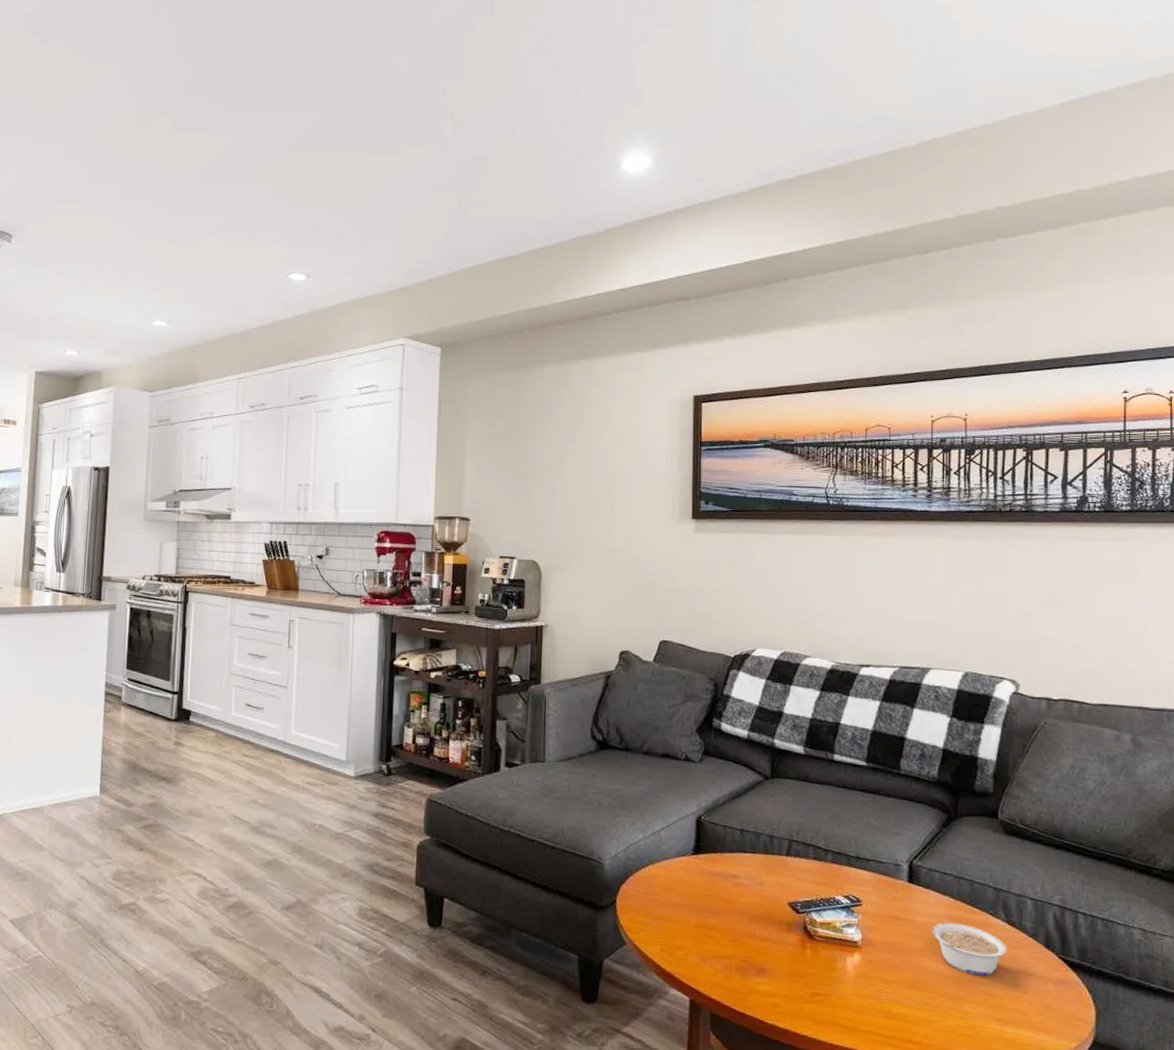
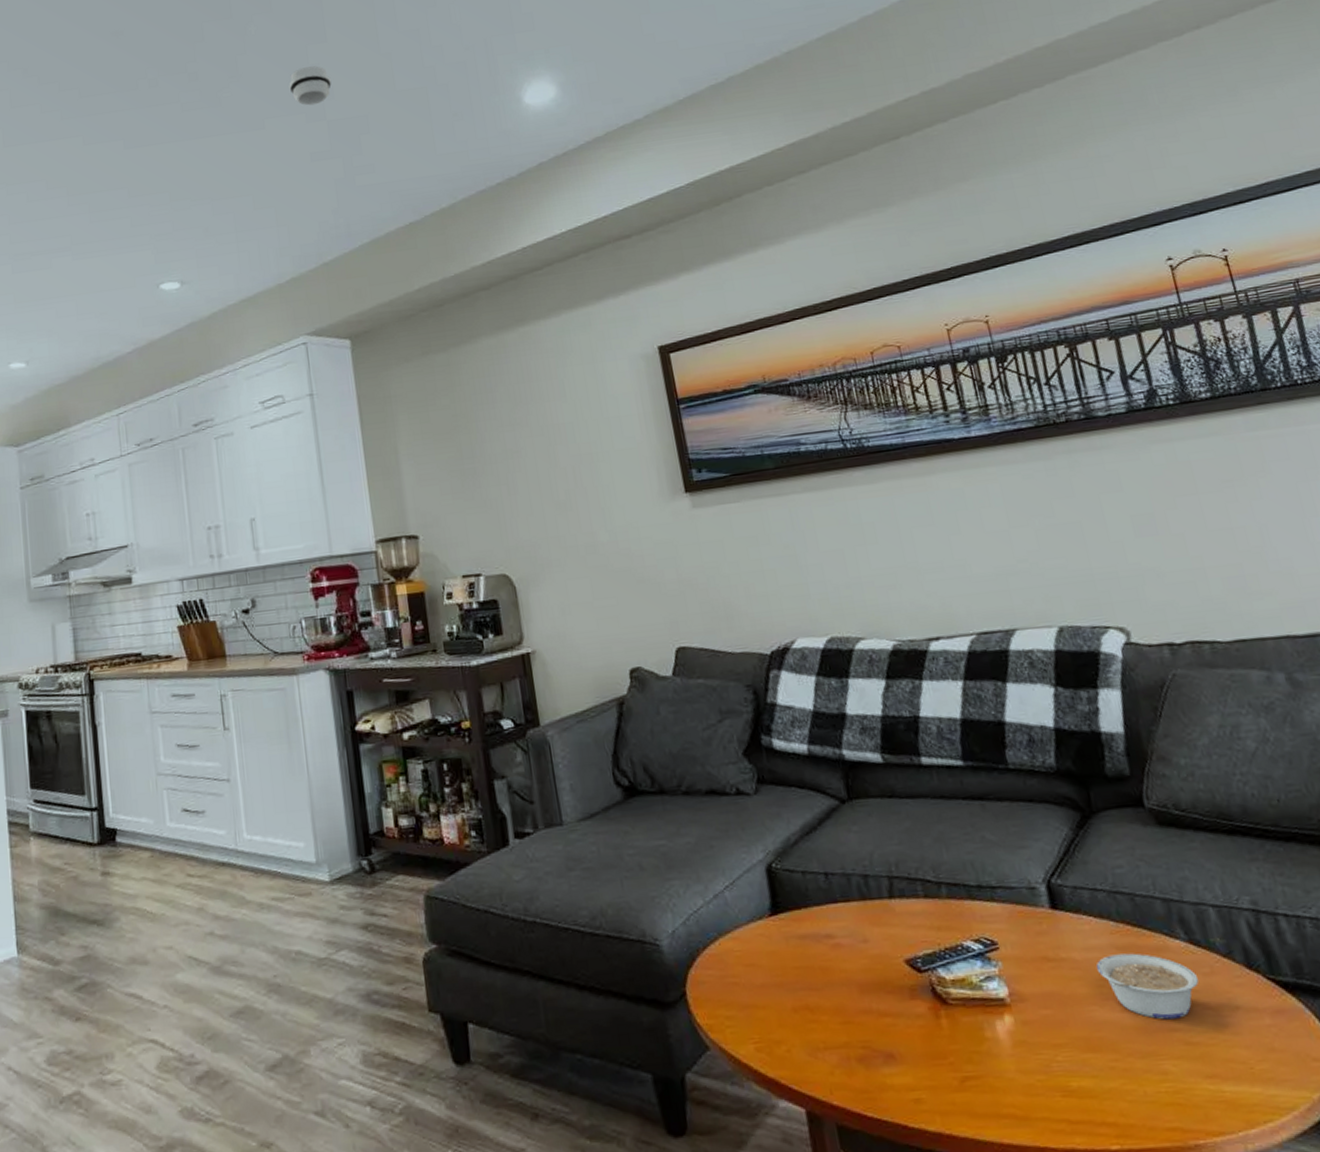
smoke detector: none [424,105,461,140] -> present [289,66,331,106]

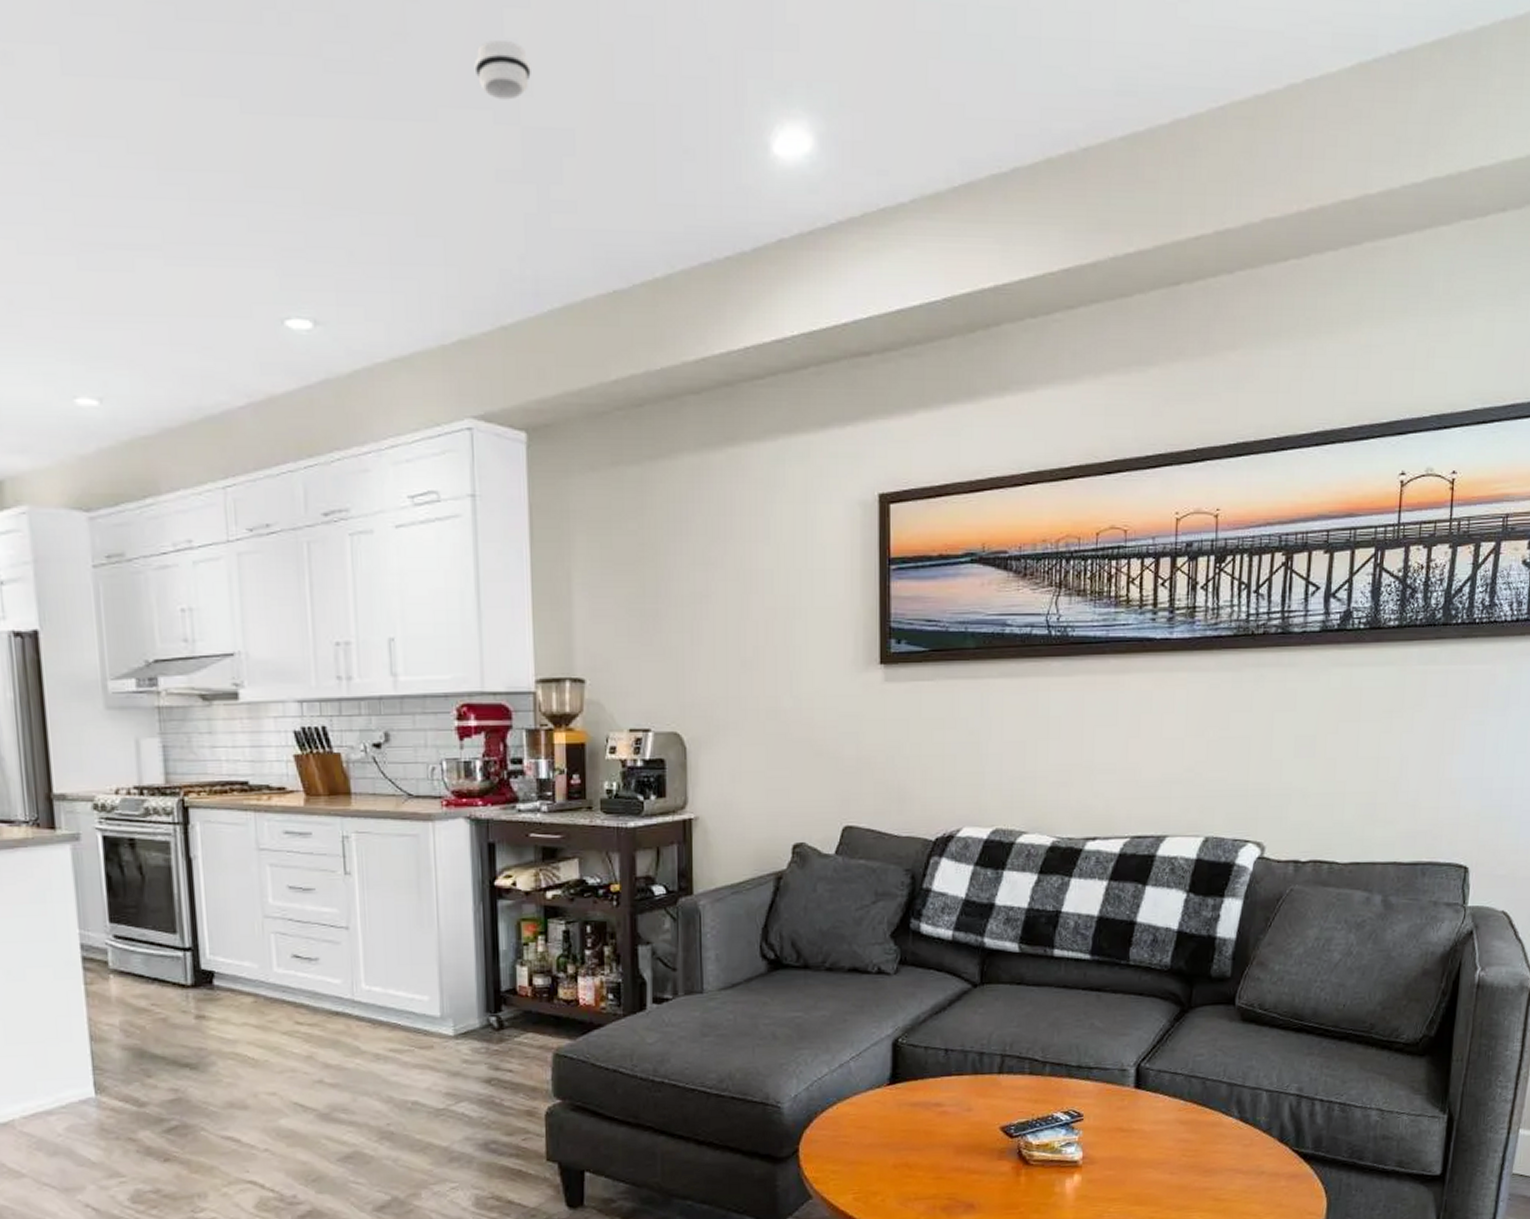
legume: present [1096,953,1199,1020] -> none [1159,1127,1239,1181]

